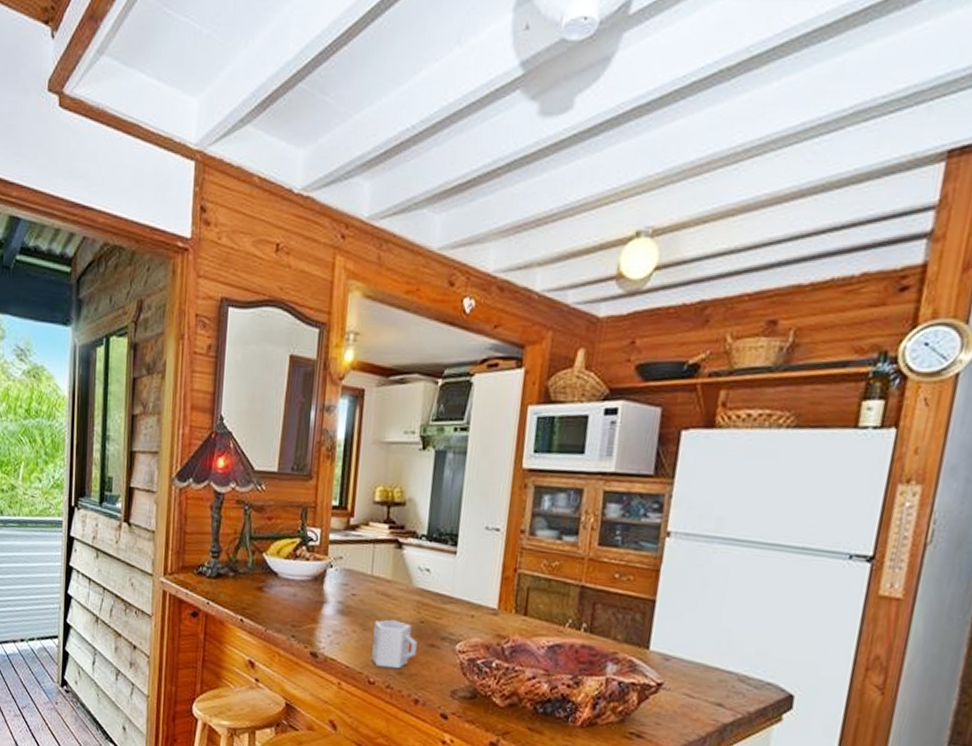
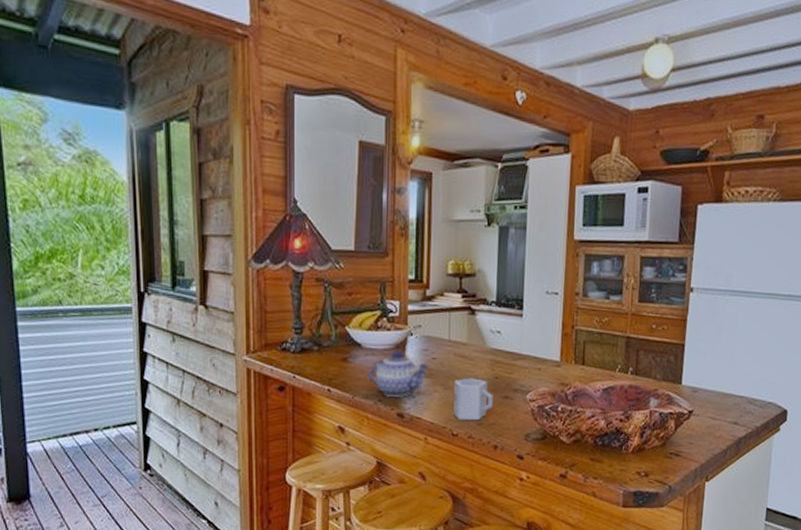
teapot: none [281,582,350,636] -> present [367,350,431,397]

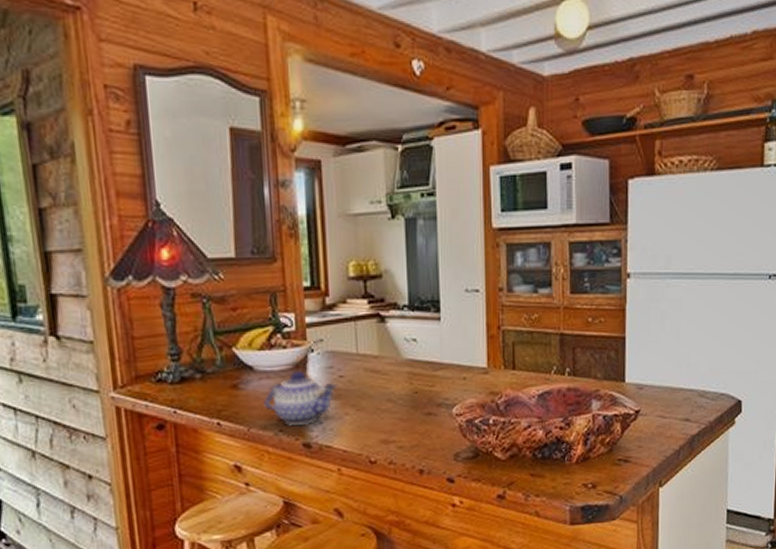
cup: present [452,378,493,421] -> none [366,395,414,445]

